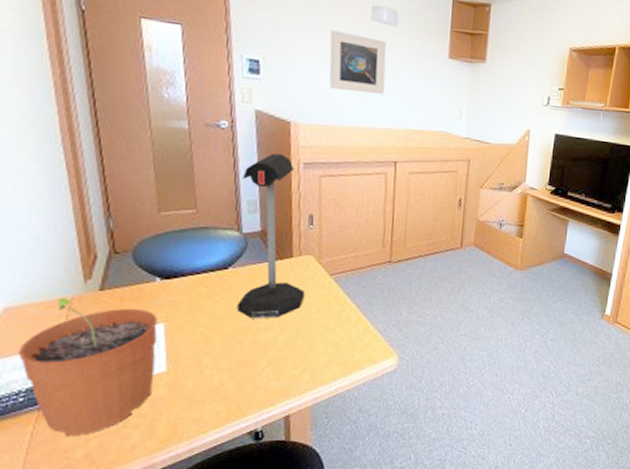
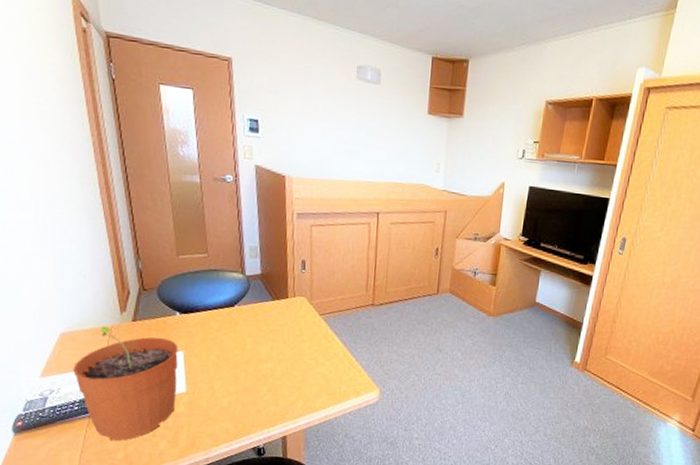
desk lamp: present [237,153,305,319] -> none [242,205,299,352]
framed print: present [329,30,387,95] -> none [319,90,370,150]

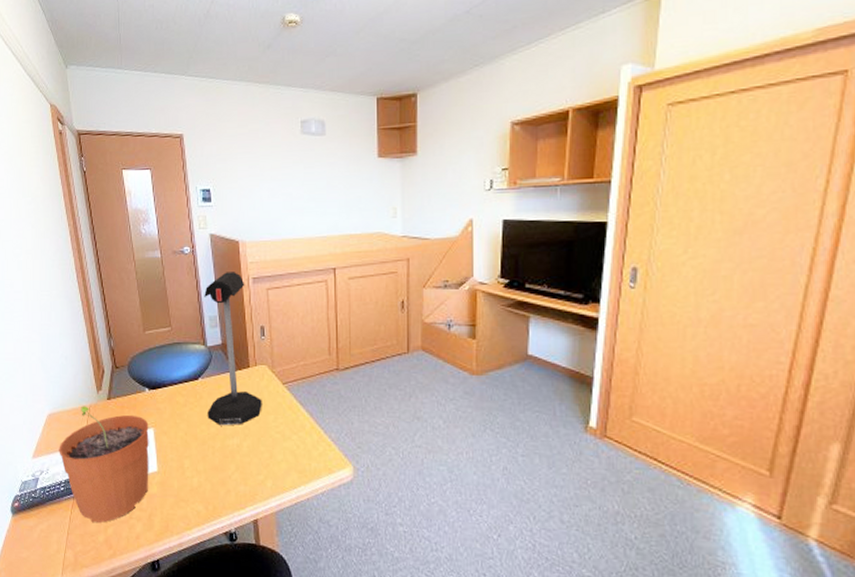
desk lamp: none [242,205,299,352] -> present [204,272,262,426]

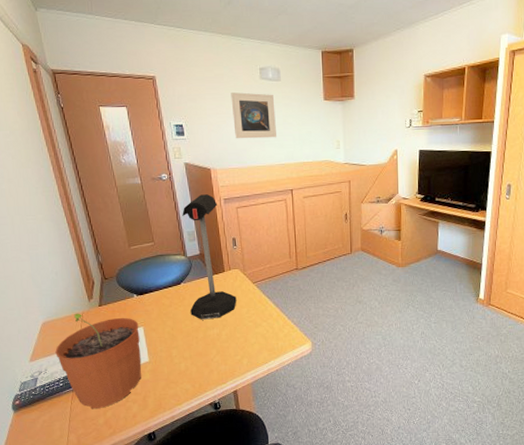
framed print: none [266,150,318,206] -> present [231,92,276,139]

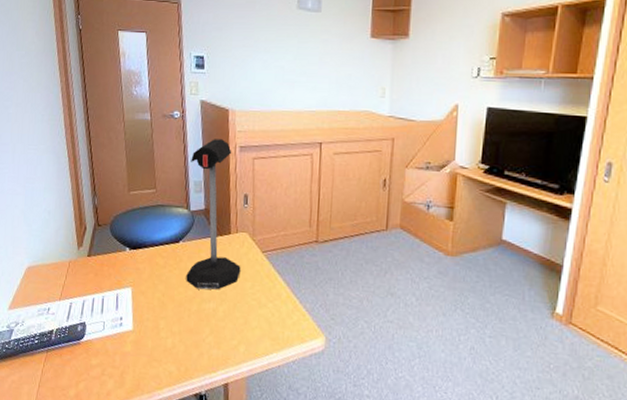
plant pot: present [55,313,142,410] -> none [35,261,127,378]
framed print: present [231,92,276,139] -> none [261,23,311,79]

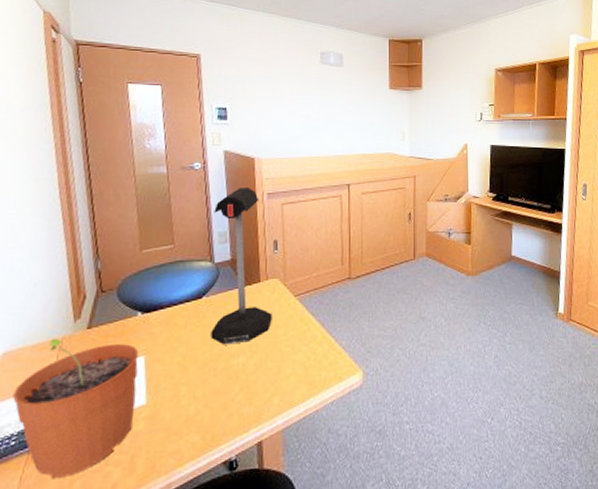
plant pot: none [35,261,127,378] -> present [13,338,139,480]

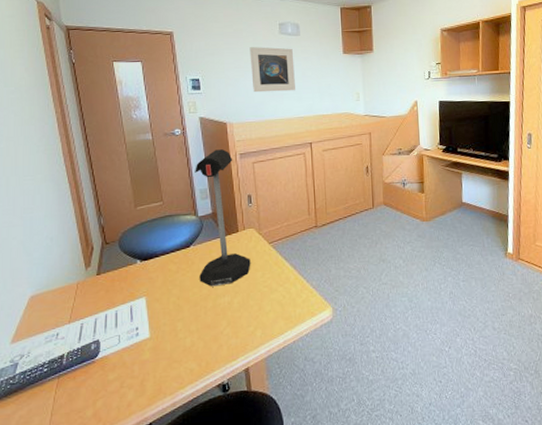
plant pot: present [13,338,139,480] -> none [42,284,141,399]
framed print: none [286,76,335,127] -> present [249,47,295,93]

